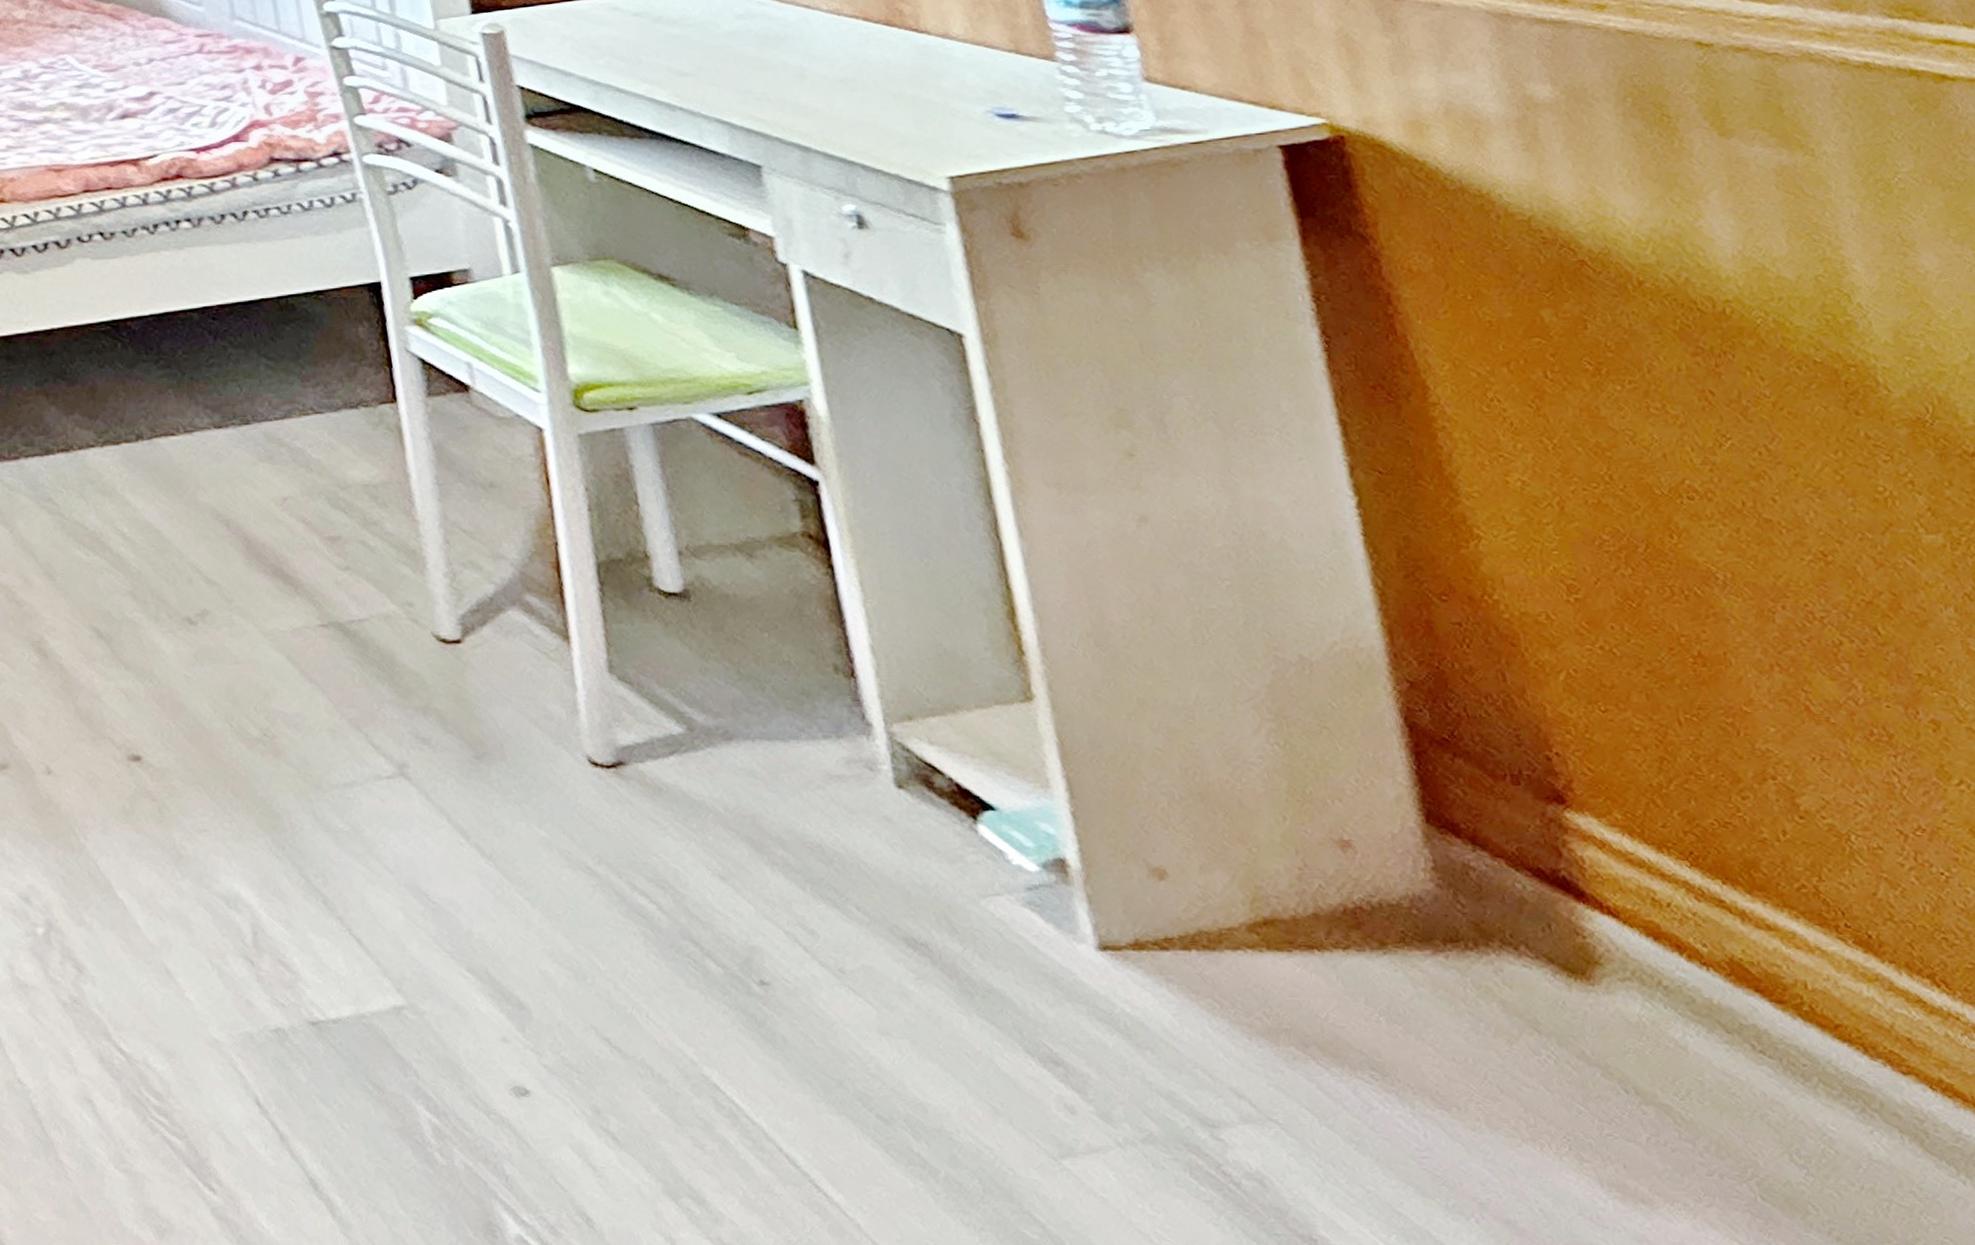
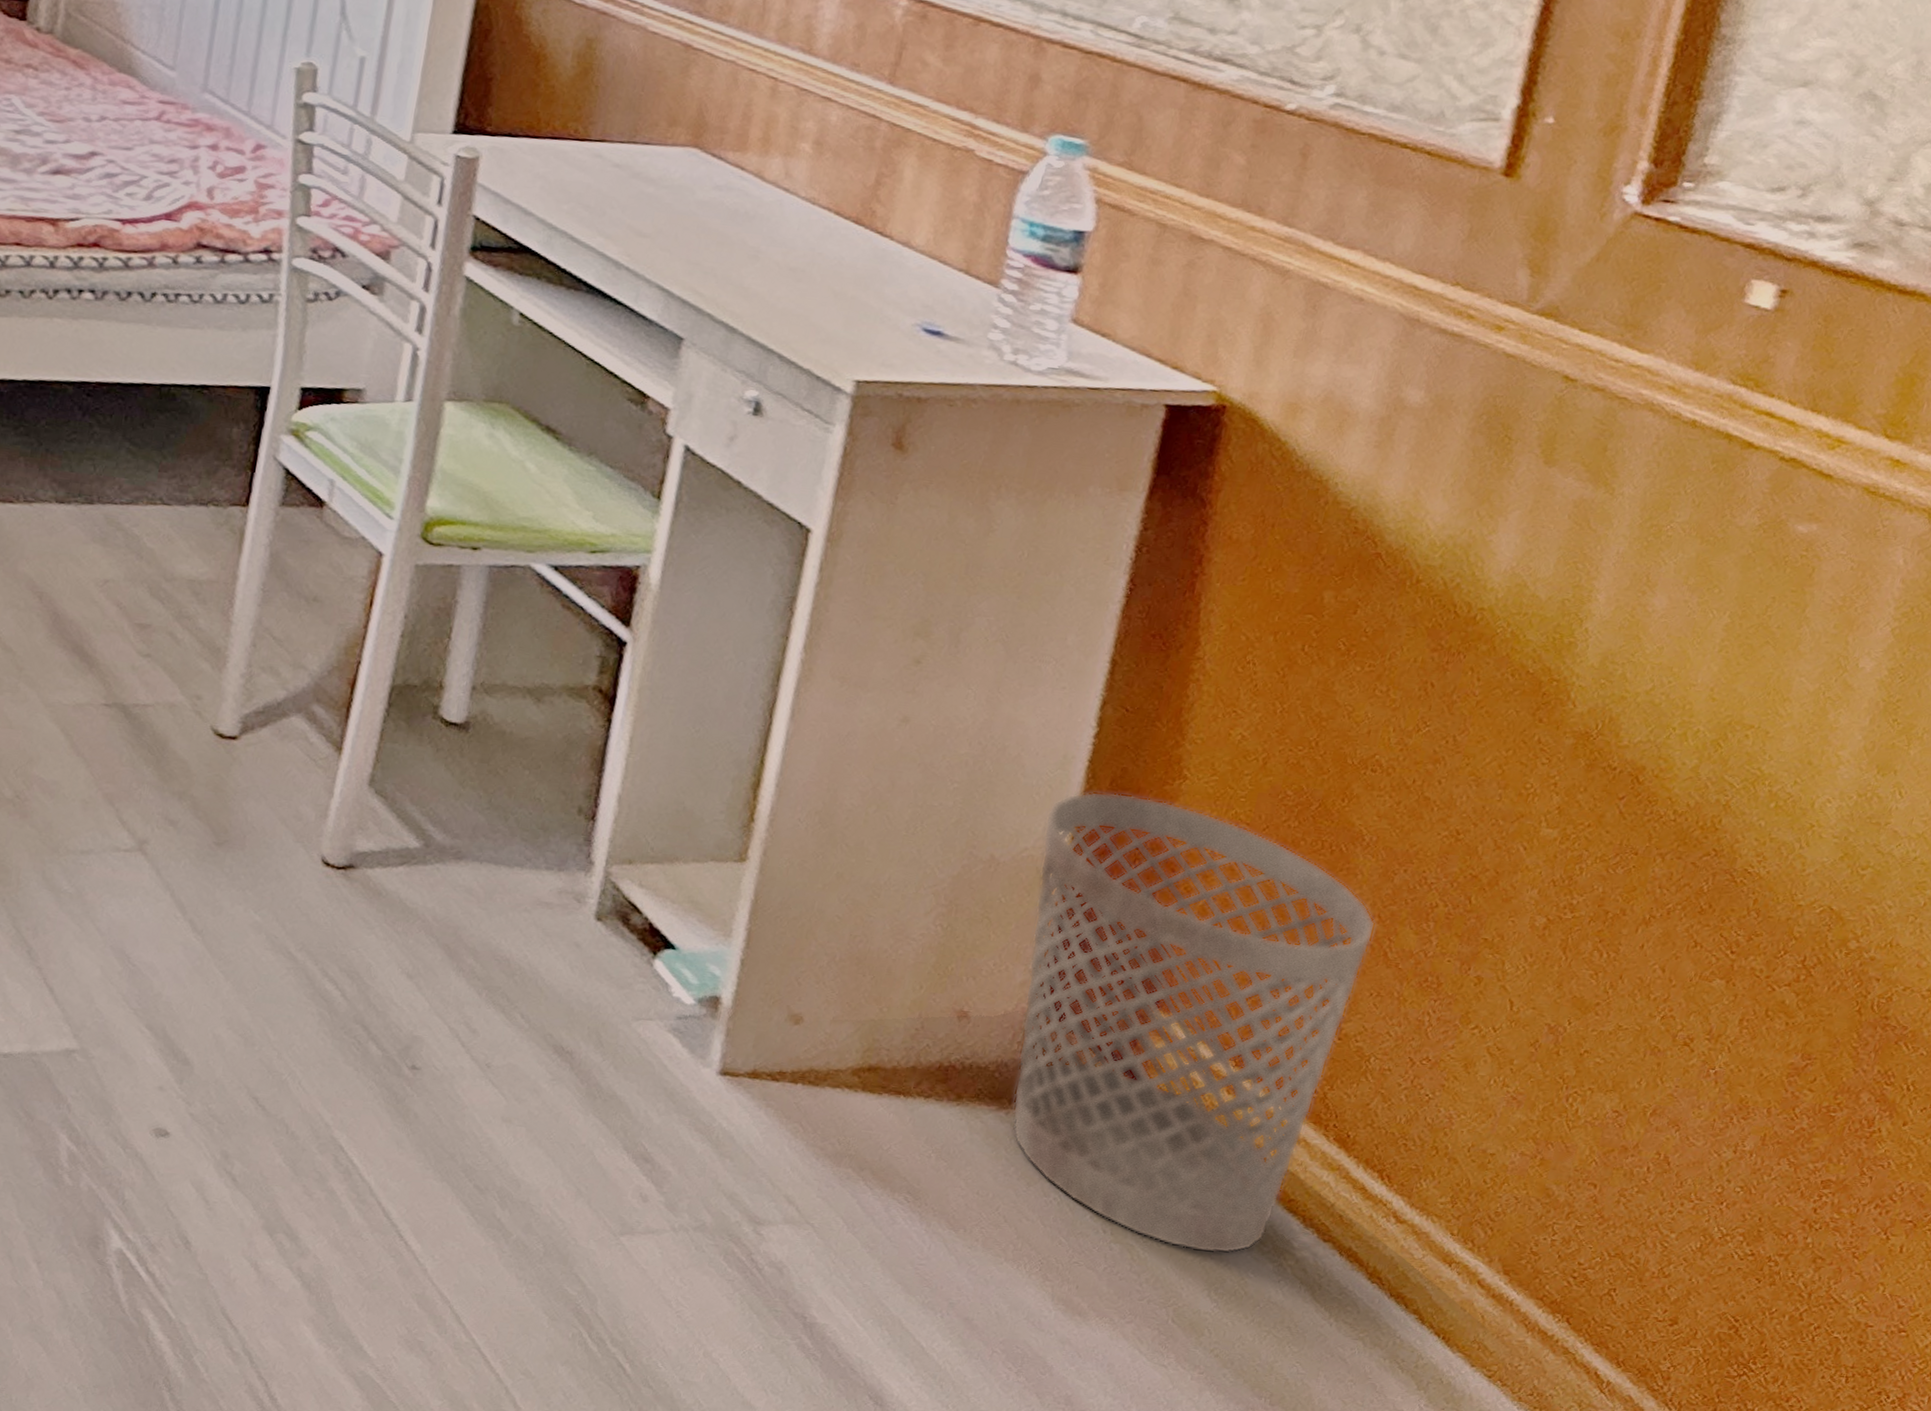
wastebasket: none [1341,564,1827,1105] -> present [1011,791,1376,1254]

